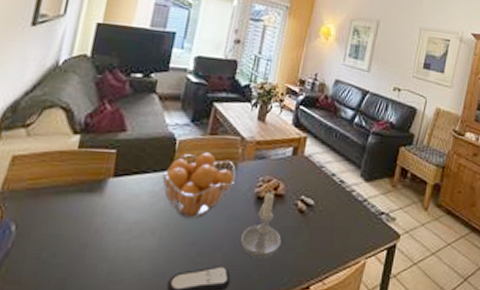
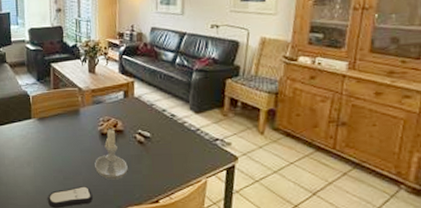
fruit basket: present [162,152,236,218] -> none [25,103,80,153]

